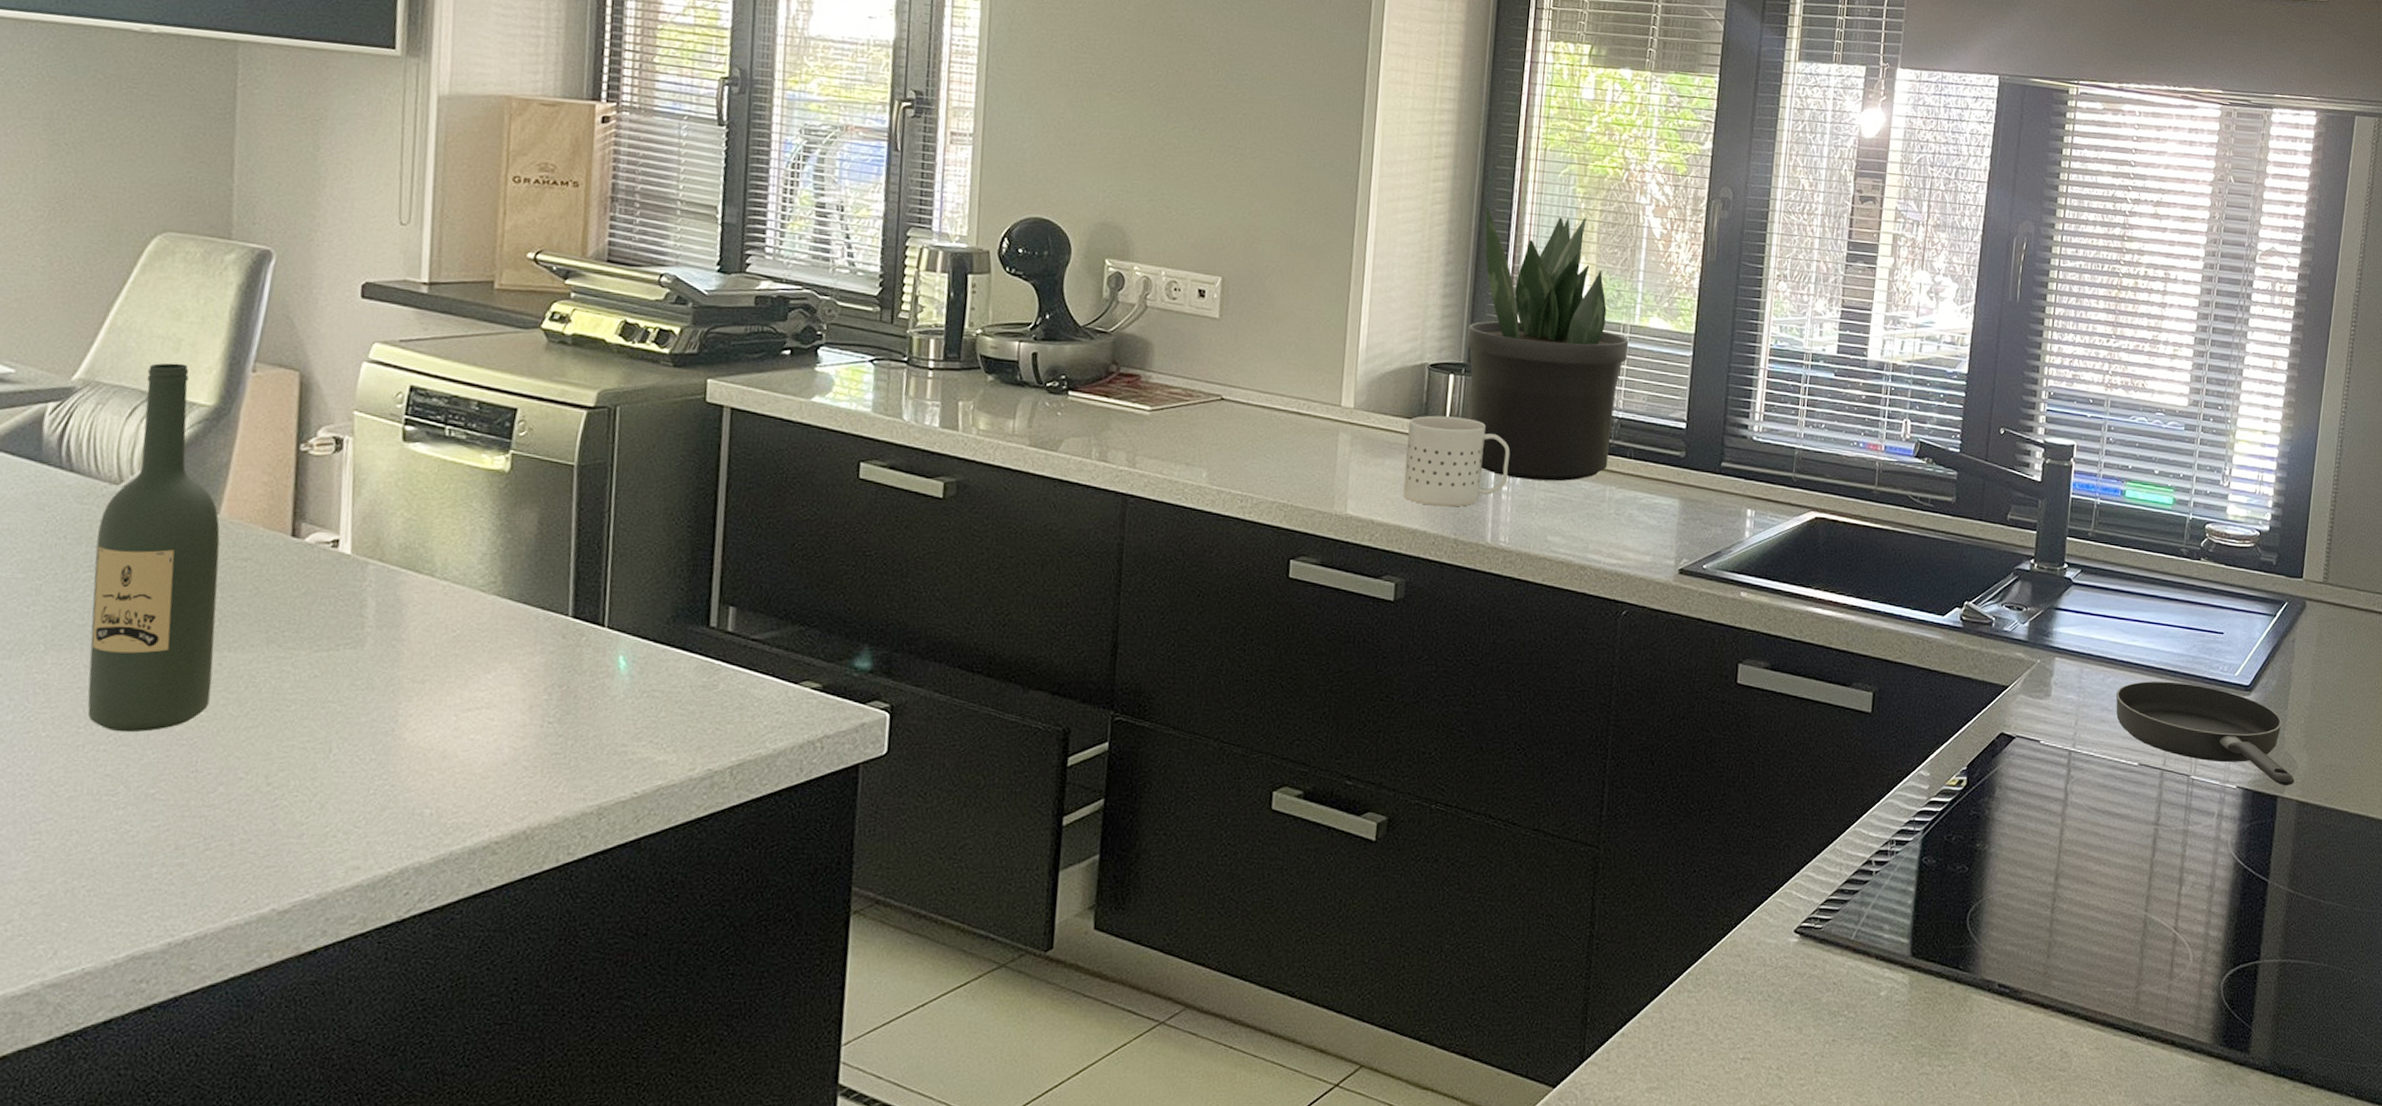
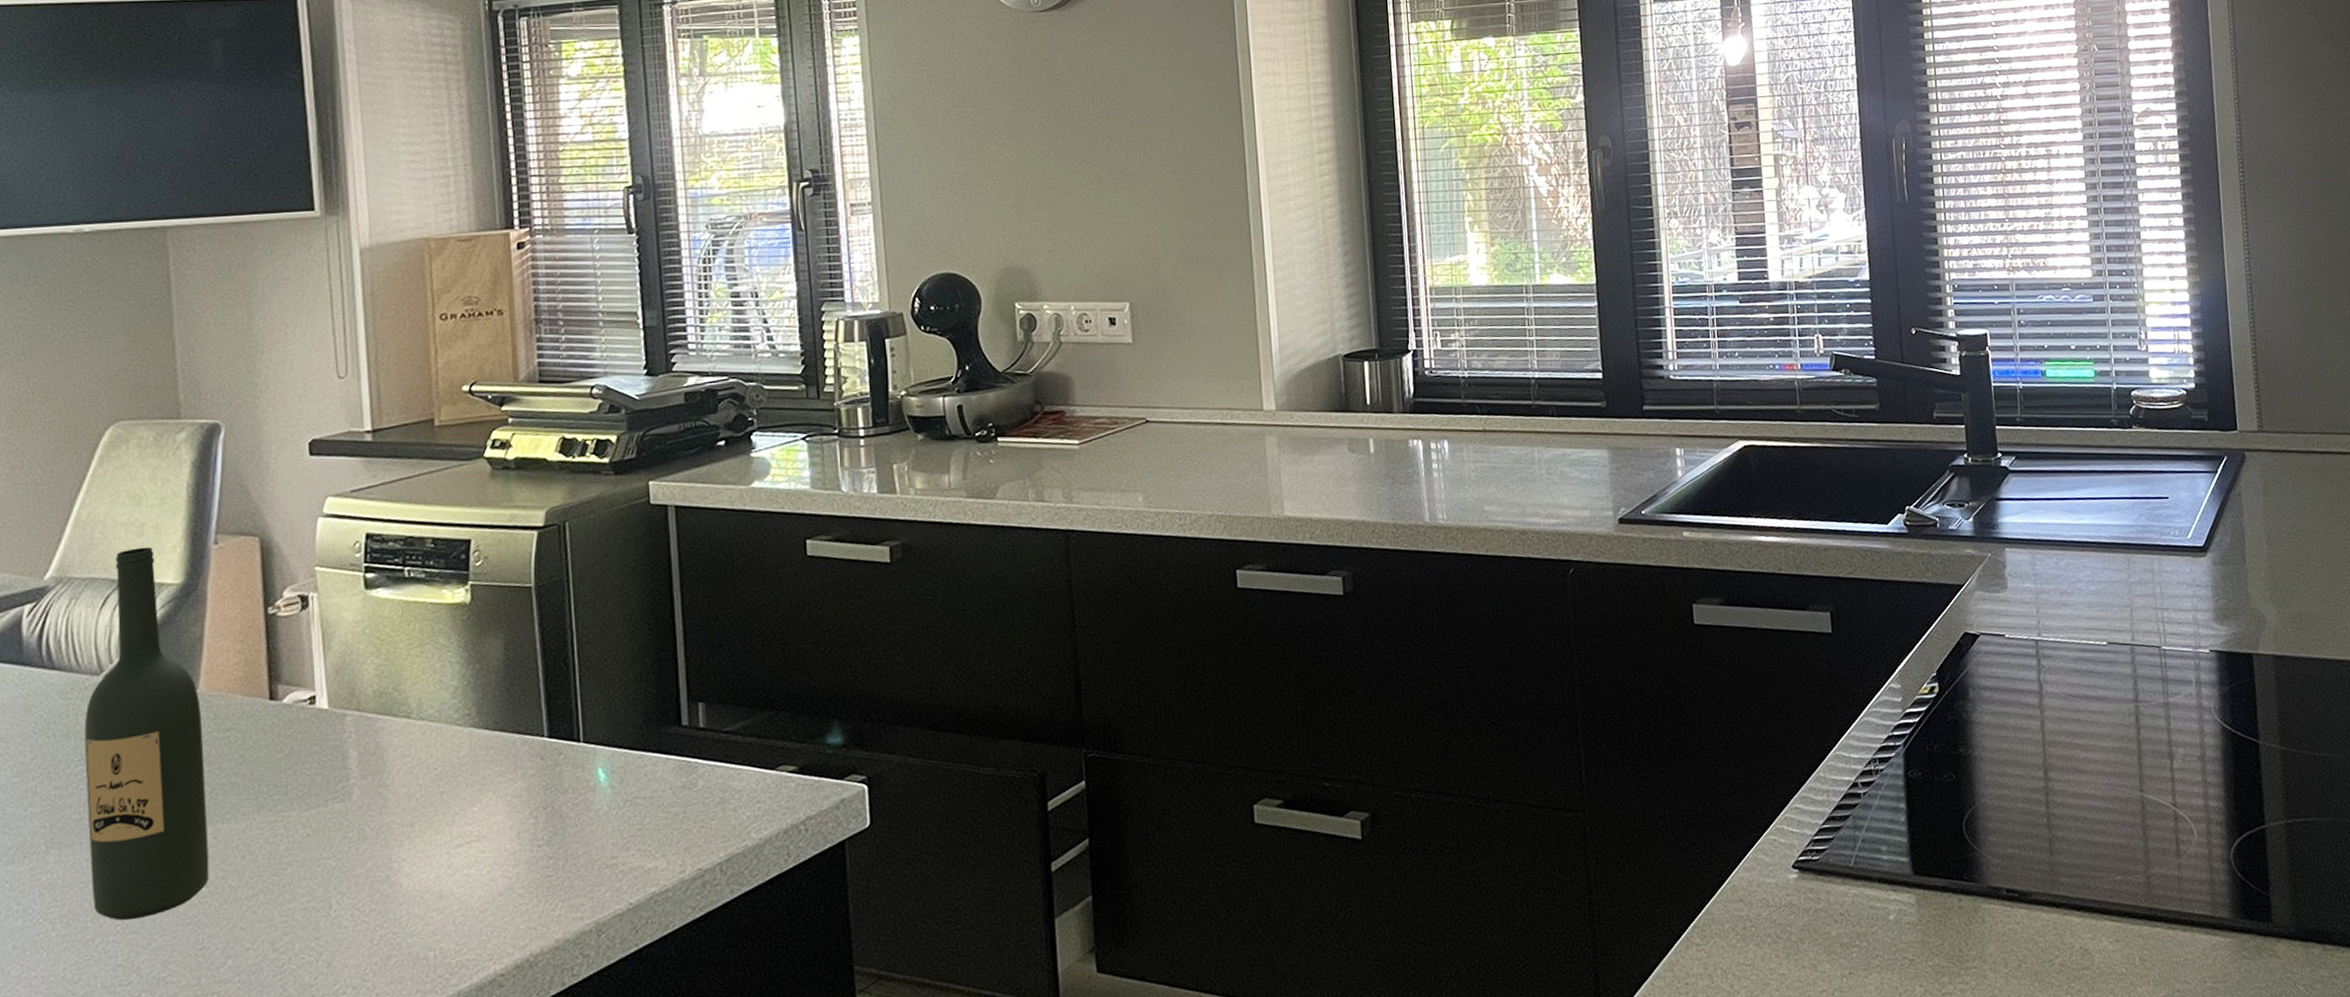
mug: present [1403,415,1511,507] -> none [1332,402,1437,495]
planter: present [1467,206,1629,482] -> none [1374,187,1534,454]
frying pan: present [2115,681,2295,786] -> none [2072,553,2267,643]

